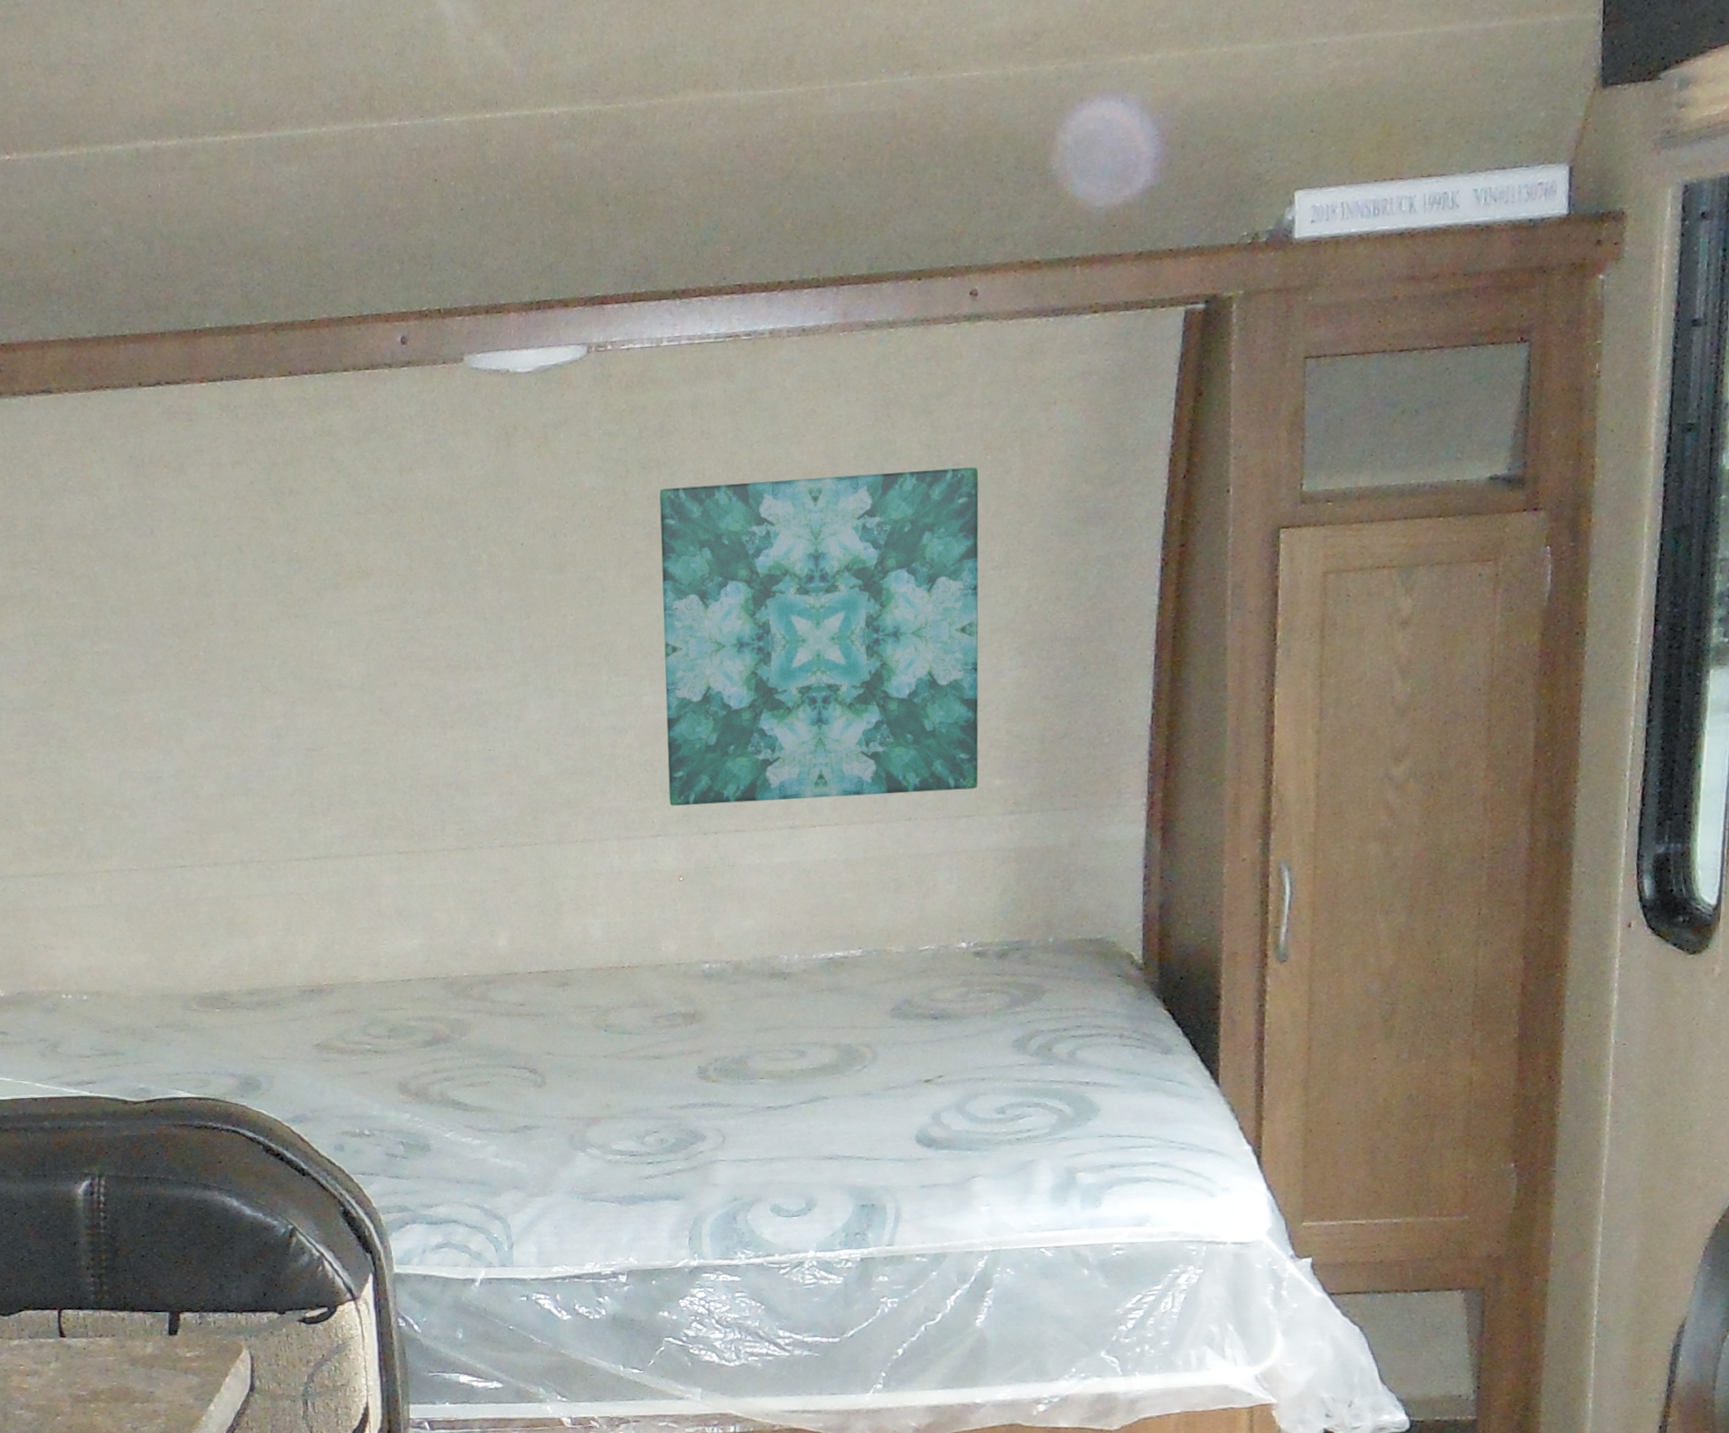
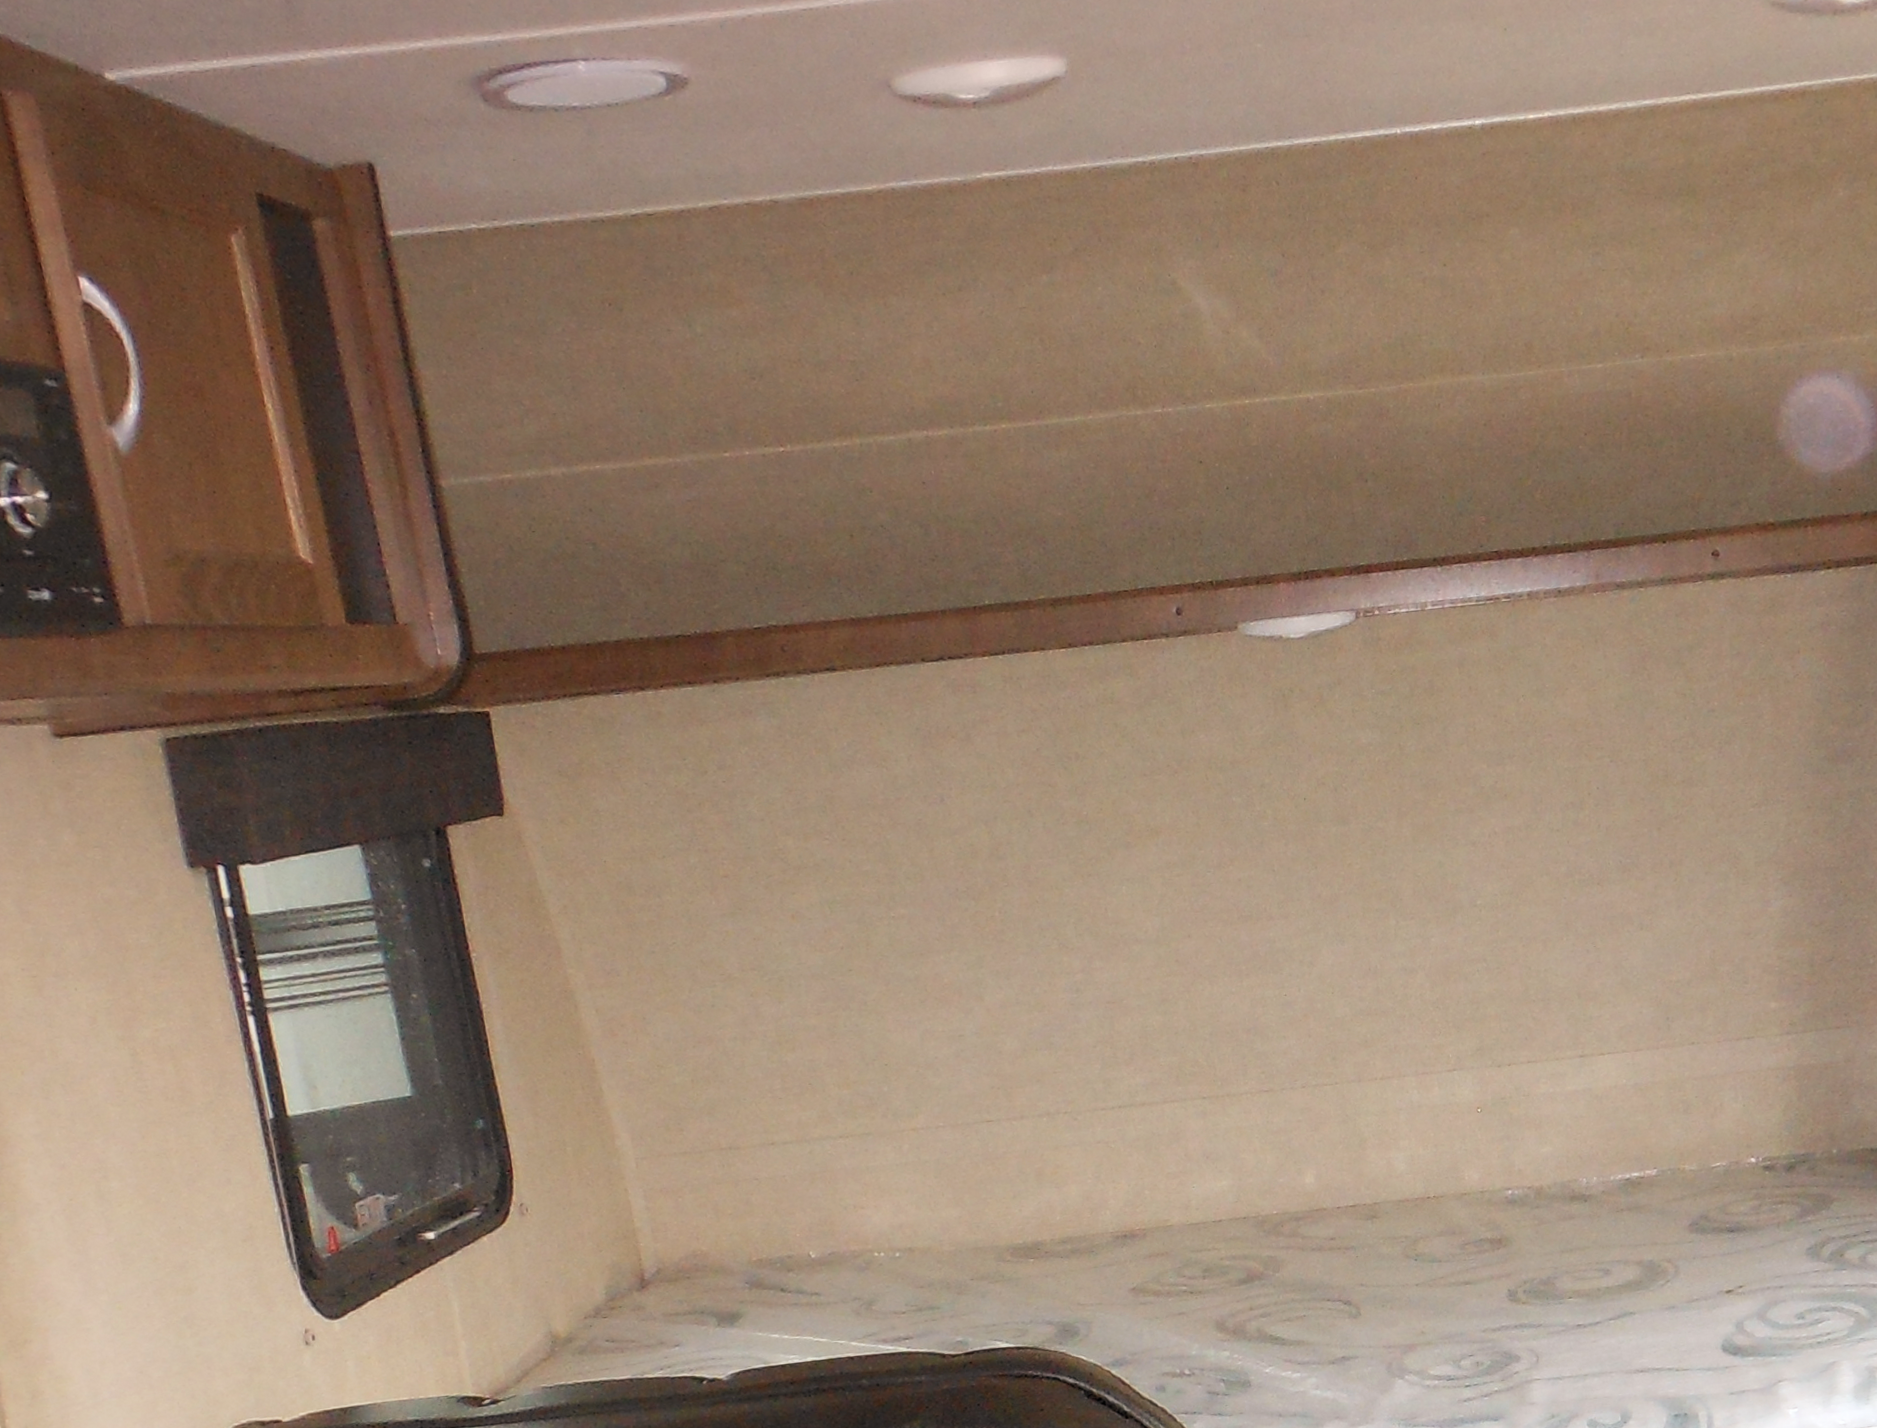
wall art: present [659,467,979,806] -> none [1433,713,1755,1041]

